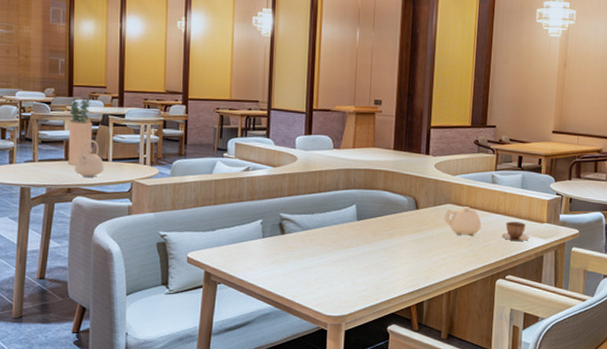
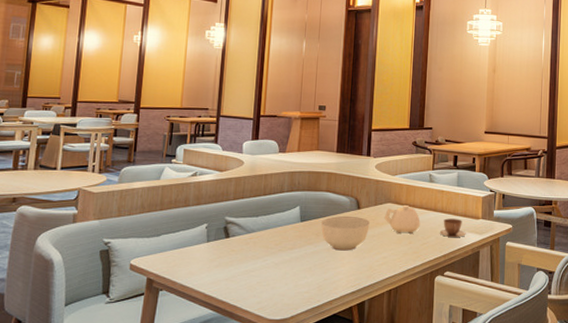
vase: present [68,92,93,165] -> none [15,103,44,174]
teapot: present [74,140,104,177] -> none [21,149,52,186]
bowl: none [378,216,429,251] -> present [321,216,370,251]

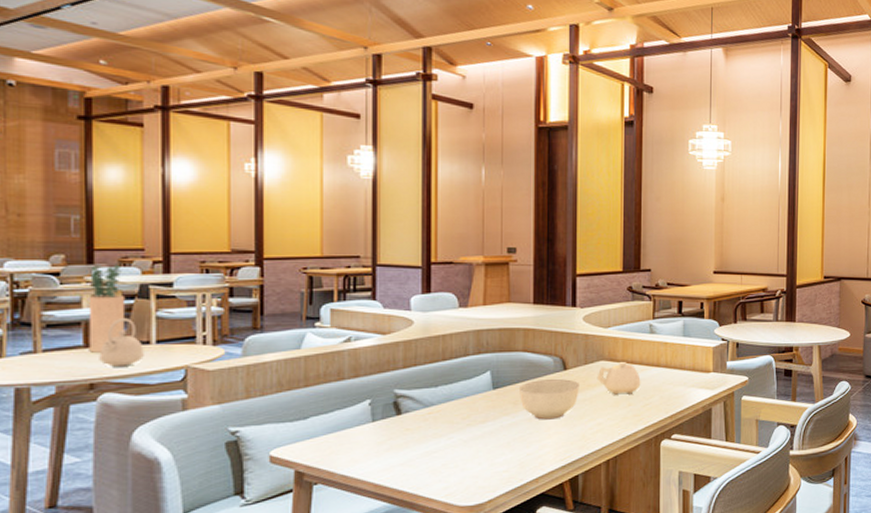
vase: none [15,103,44,174] -> present [88,257,126,353]
teapot: none [21,149,52,186] -> present [99,318,144,367]
teacup: present [440,218,466,237] -> none [665,373,695,395]

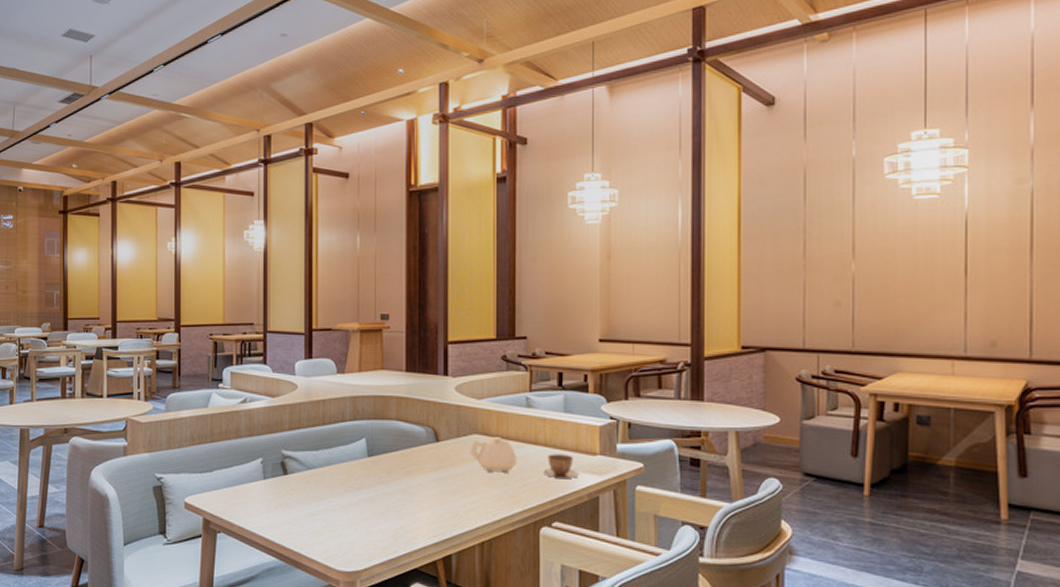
vase: present [88,257,126,353] -> none [64,325,87,403]
teapot: present [99,318,144,367] -> none [70,375,99,416]
bowl: present [520,379,579,420] -> none [393,450,452,493]
teacup: none [665,373,695,395] -> present [544,454,579,478]

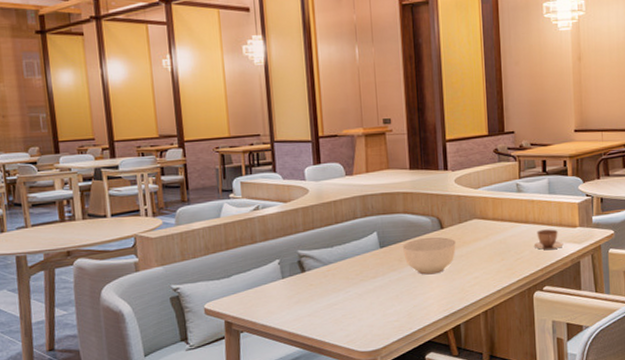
bowl: none [393,450,452,493] -> present [403,237,456,275]
teapot: present [470,436,517,473] -> none [471,219,512,251]

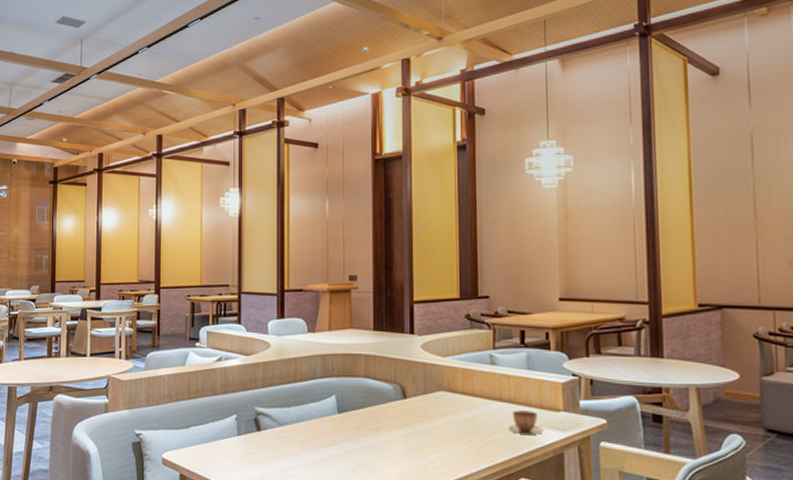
bowl: present [403,237,456,275] -> none [362,407,419,449]

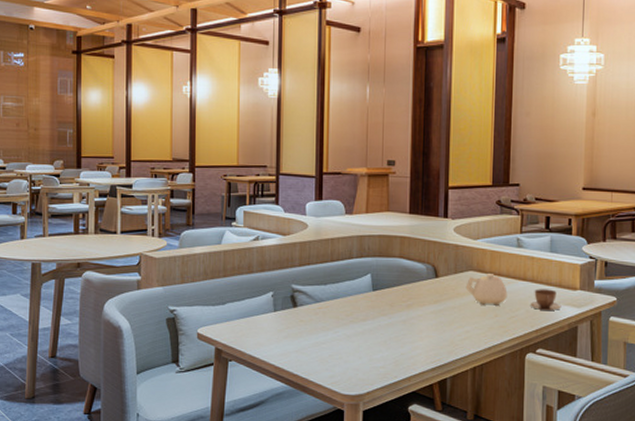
teapot: none [436,393,483,429] -> present [465,272,508,306]

